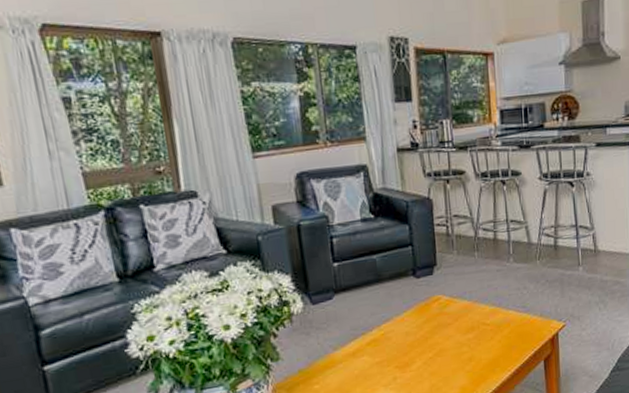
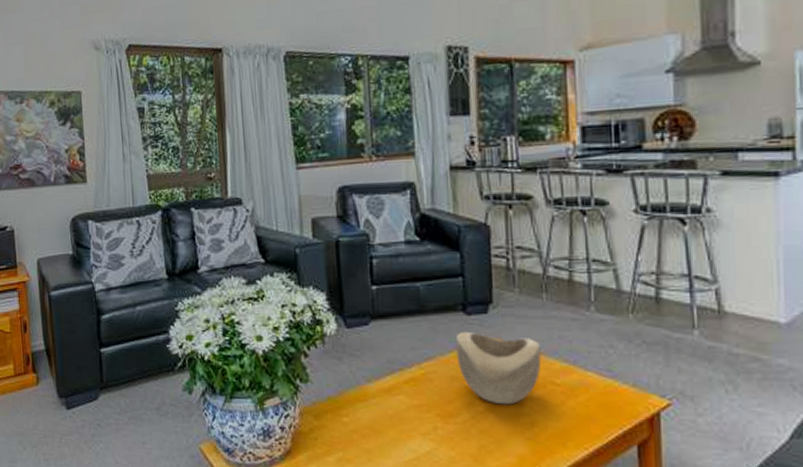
decorative bowl: none [408,290,476,349] -> present [455,331,542,405]

